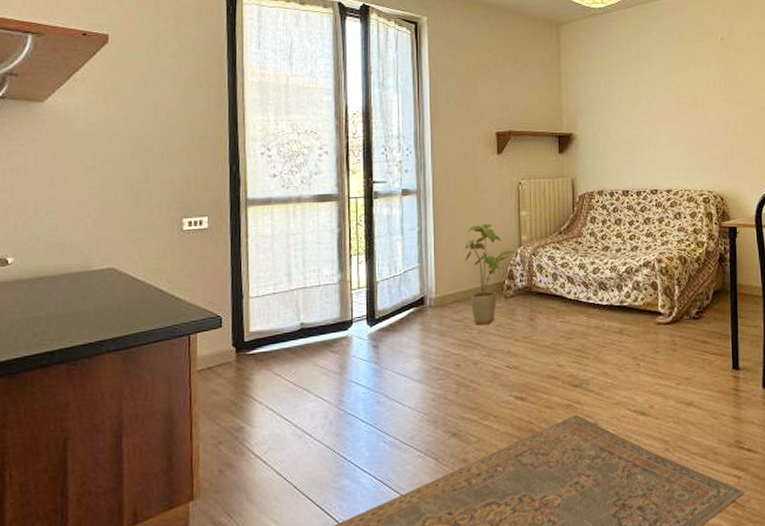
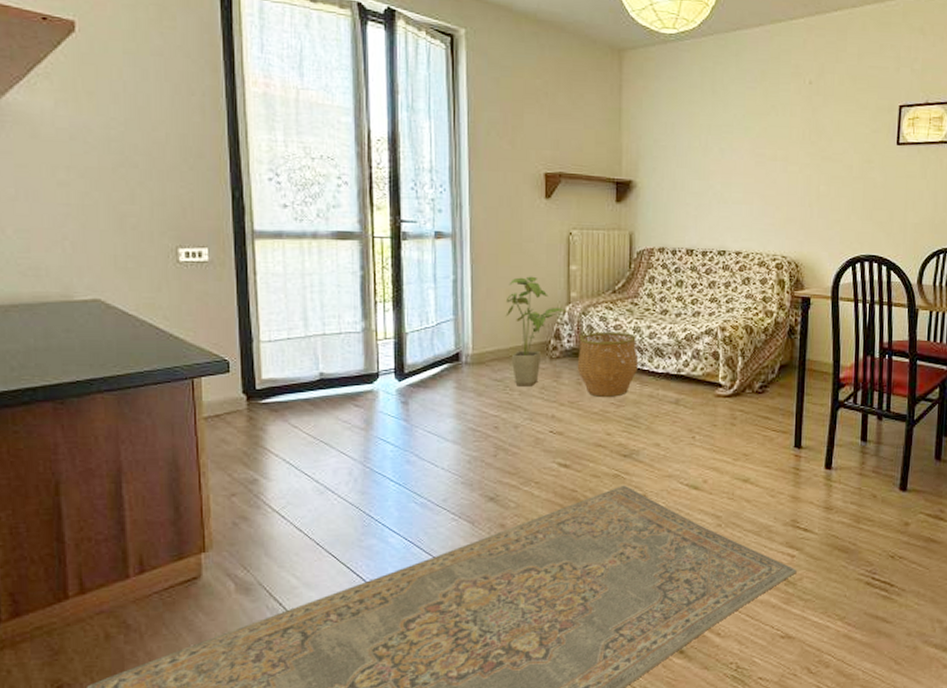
basket: none [529,269,585,331] -> present [577,331,639,397]

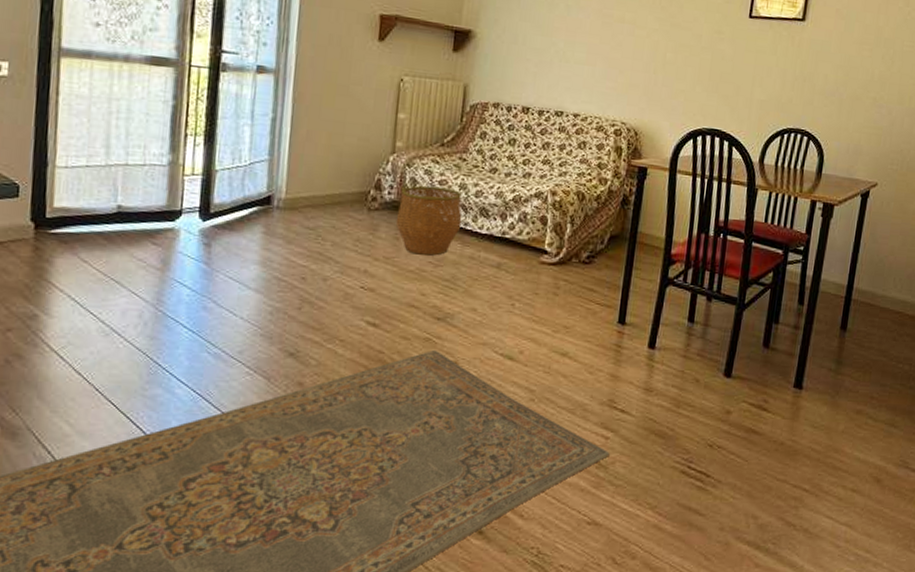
house plant: present [505,276,567,387] -> none [324,121,391,238]

